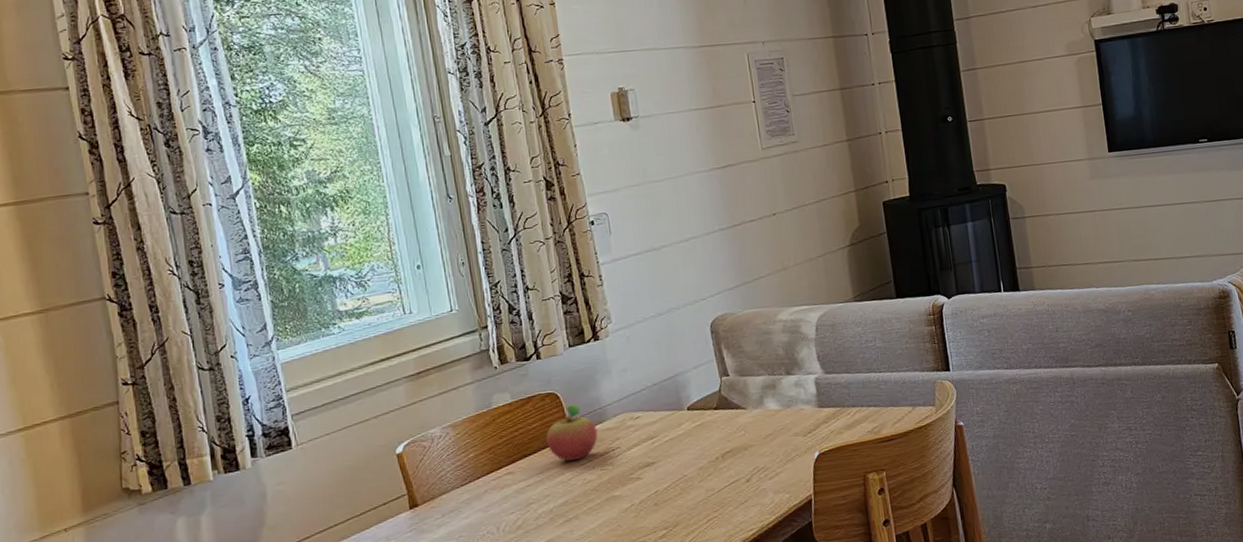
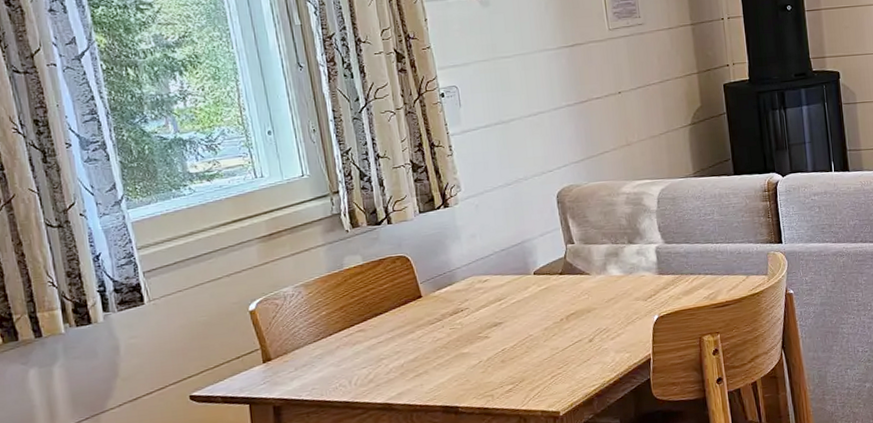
fruit: present [546,403,598,461] -> none [397,266,447,320]

